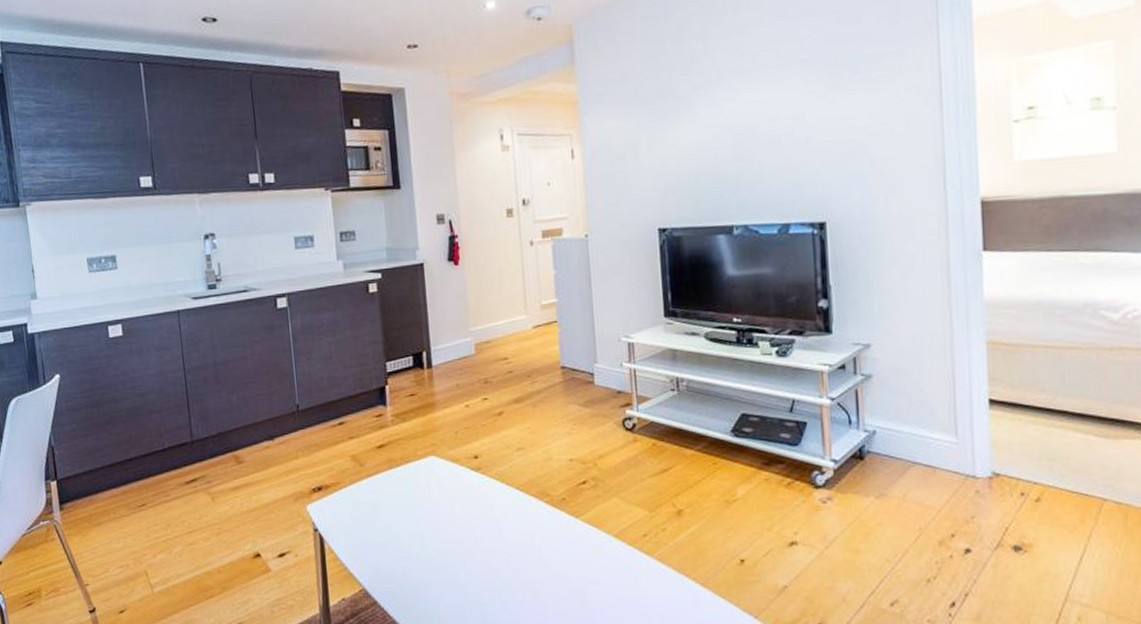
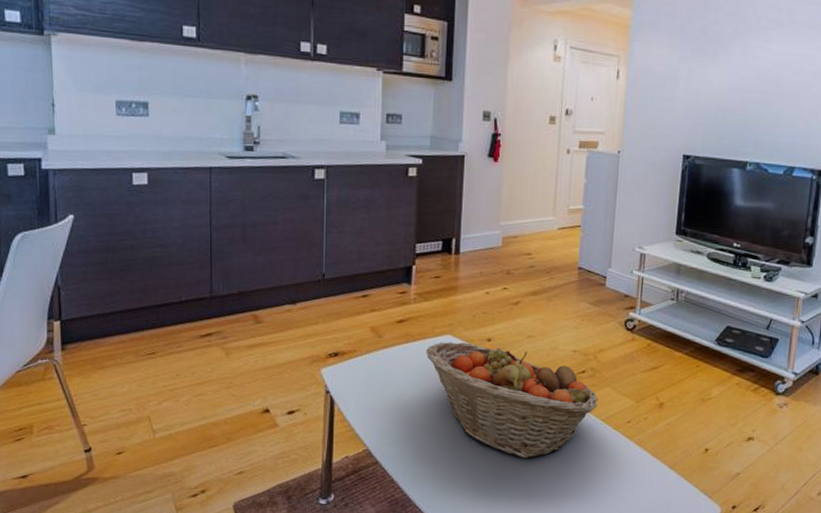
fruit basket: none [410,462,606,587] -> present [425,342,598,459]

